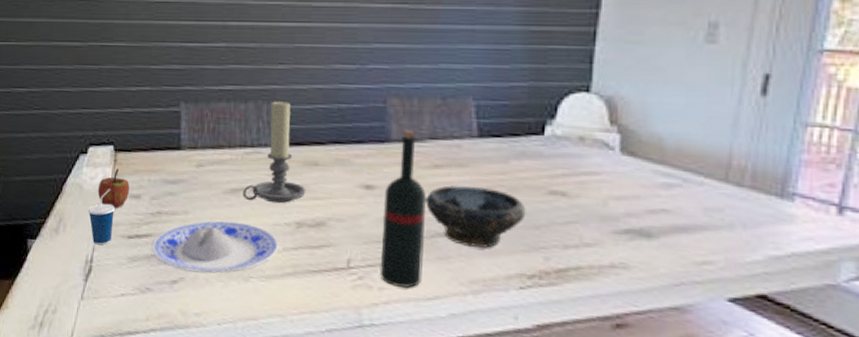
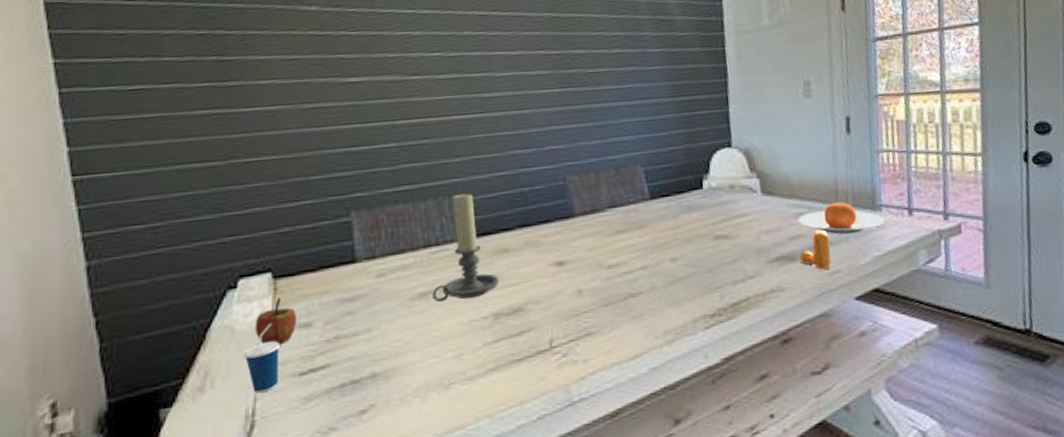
plate: present [151,220,278,274] -> none [331,326,478,397]
wine bottle: present [379,129,426,288] -> none [576,202,622,355]
bowl: present [425,184,526,248] -> none [614,243,700,301]
pepper shaker: none [657,209,705,257] -> present [799,231,832,270]
plate: none [664,179,796,222] -> present [798,202,885,235]

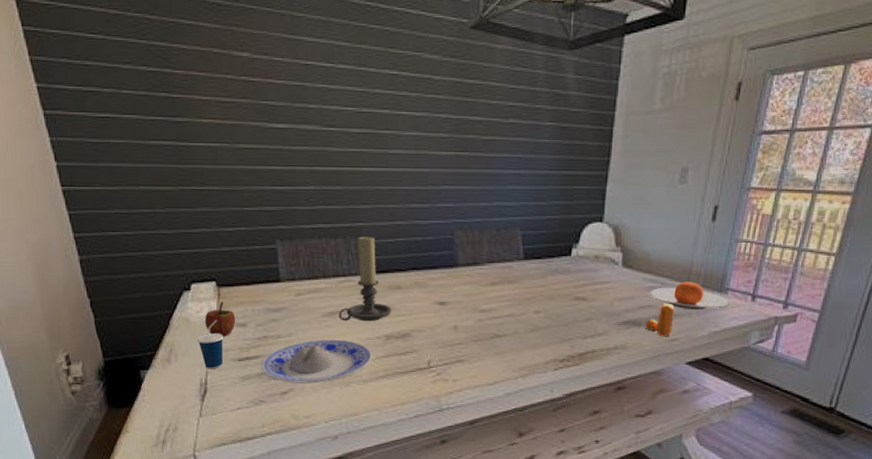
plate: none [331,326,478,397] -> present [261,339,372,383]

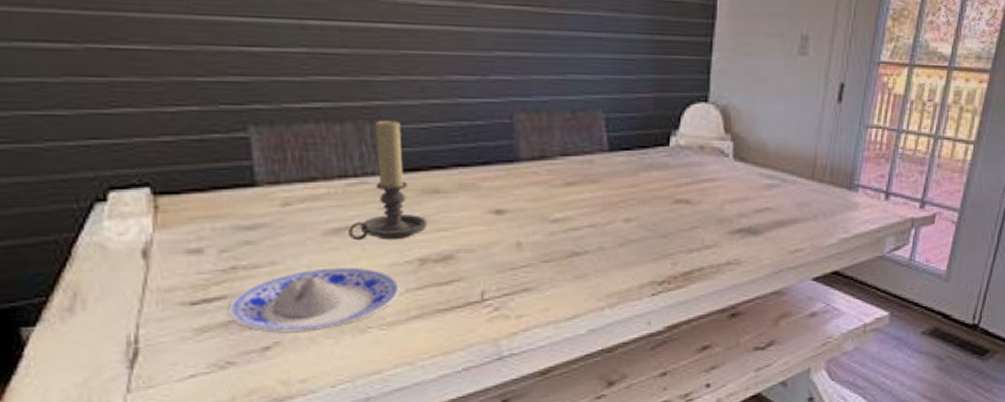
cup: present [197,320,223,369] -> none [120,245,165,320]
apple: present [204,301,235,336] -> none [132,216,184,269]
pepper shaker: present [644,304,674,336] -> none [762,206,797,246]
plate: present [650,281,728,309] -> none [767,177,859,212]

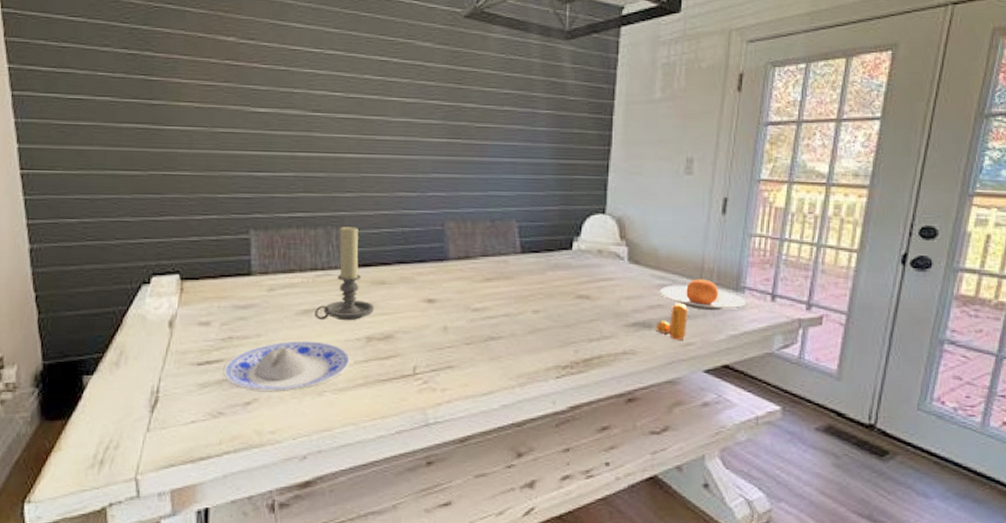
pepper shaker: none [762,206,797,246] -> present [655,304,687,340]
plate: none [767,177,859,212] -> present [659,279,746,310]

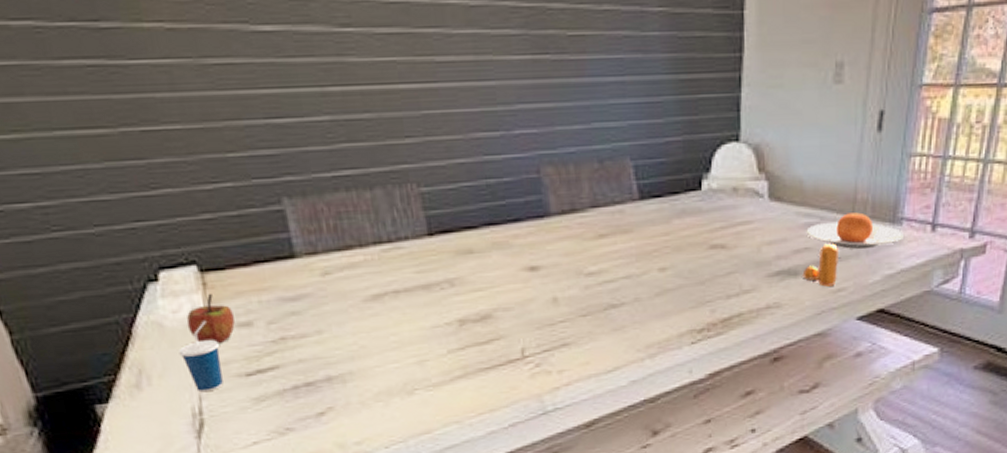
cup: none [152,318,182,375] -> present [178,321,224,393]
apple: none [163,296,198,336] -> present [186,293,235,343]
plate: present [223,340,350,392] -> none [281,331,442,399]
candle holder: present [314,225,375,321] -> none [387,181,464,306]

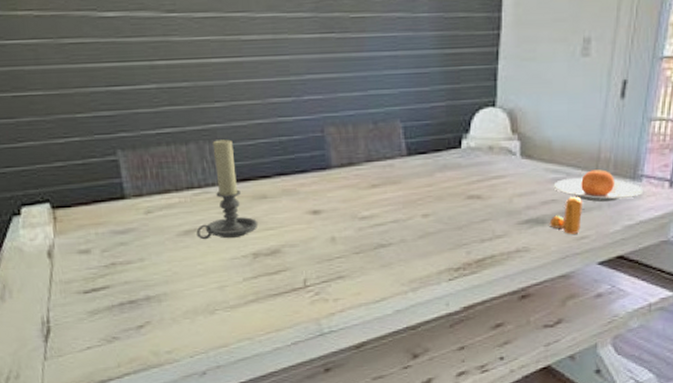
cup: present [178,321,224,393] -> none [33,248,66,305]
apple: present [186,293,235,343] -> none [40,225,77,266]
candle holder: none [387,181,464,306] -> present [196,138,259,240]

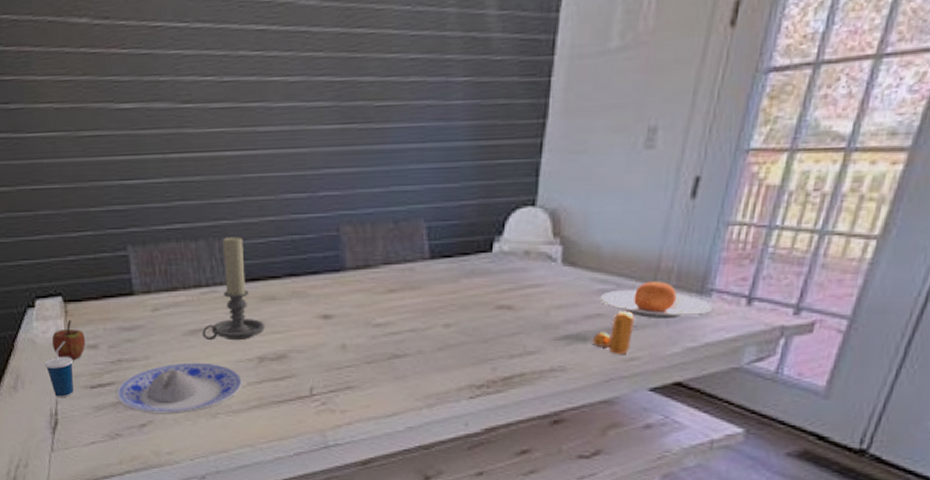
cup: none [33,248,66,305] -> present [44,341,74,398]
apple: none [40,225,77,266] -> present [51,319,85,360]
plate: none [111,261,239,315] -> present [116,362,242,414]

